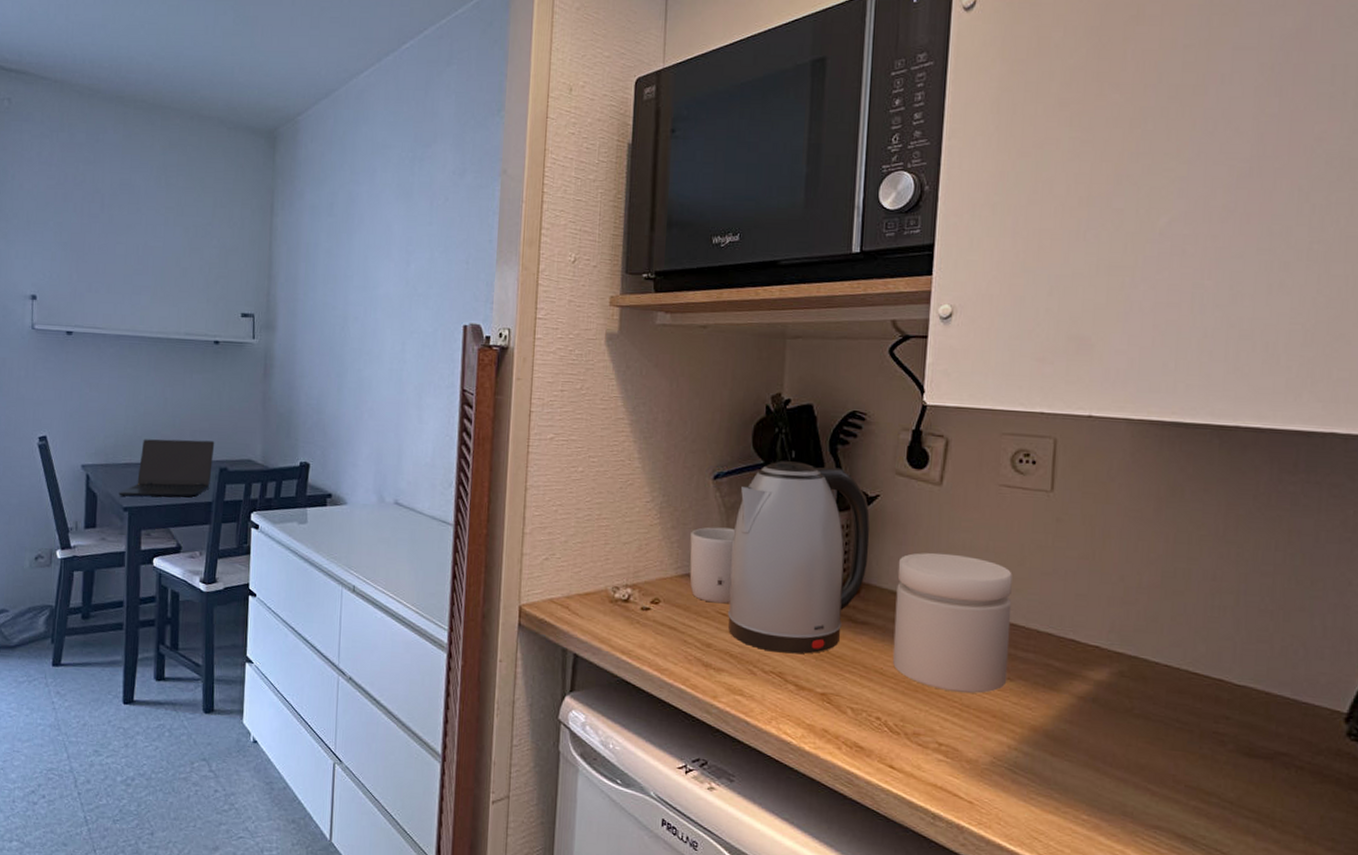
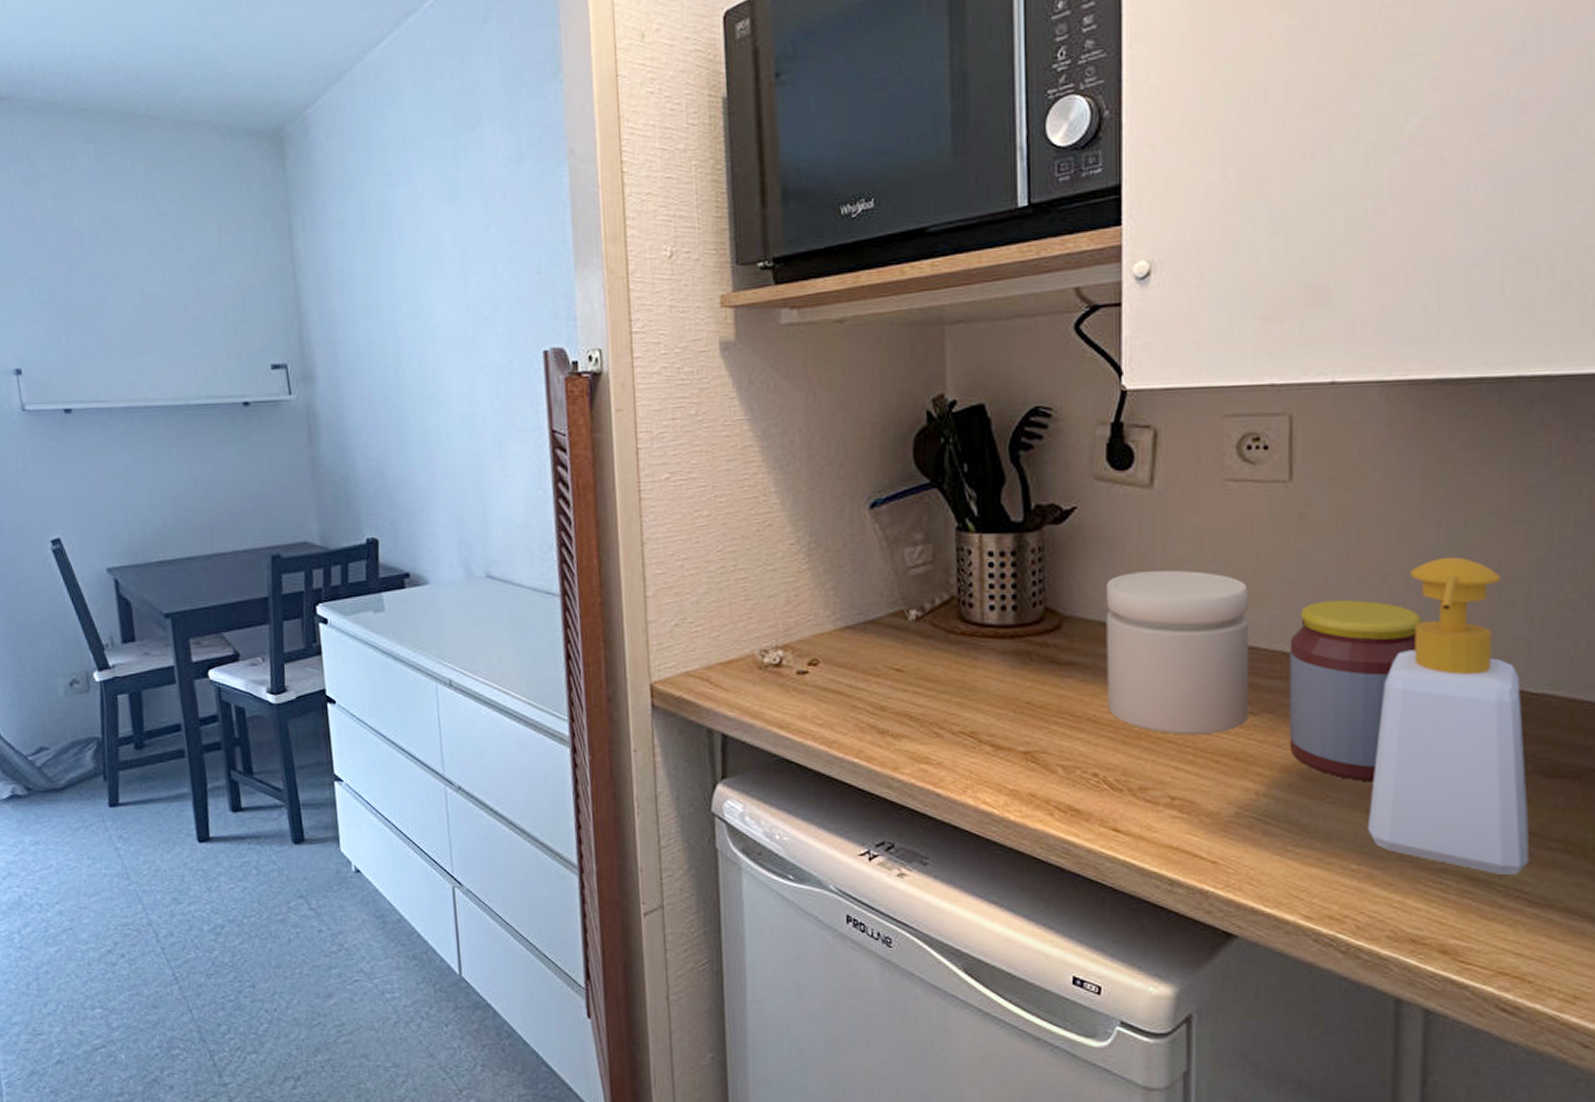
laptop: present [119,439,215,498] -> none [156,524,263,601]
mug: present [689,527,735,604] -> none [848,566,904,658]
kettle: present [728,460,870,654] -> none [900,475,1069,709]
jar: none [1038,591,1151,747] -> present [1289,600,1422,783]
soap bottle: none [1097,565,1229,837] -> present [1367,556,1529,875]

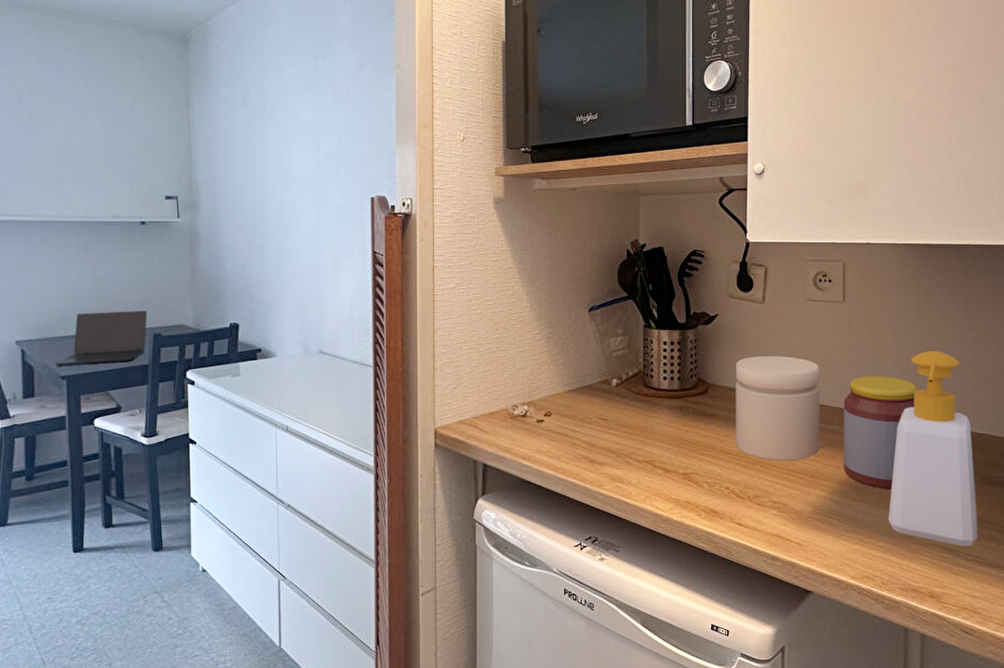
laptop: none [156,524,263,601] -> present [56,311,148,366]

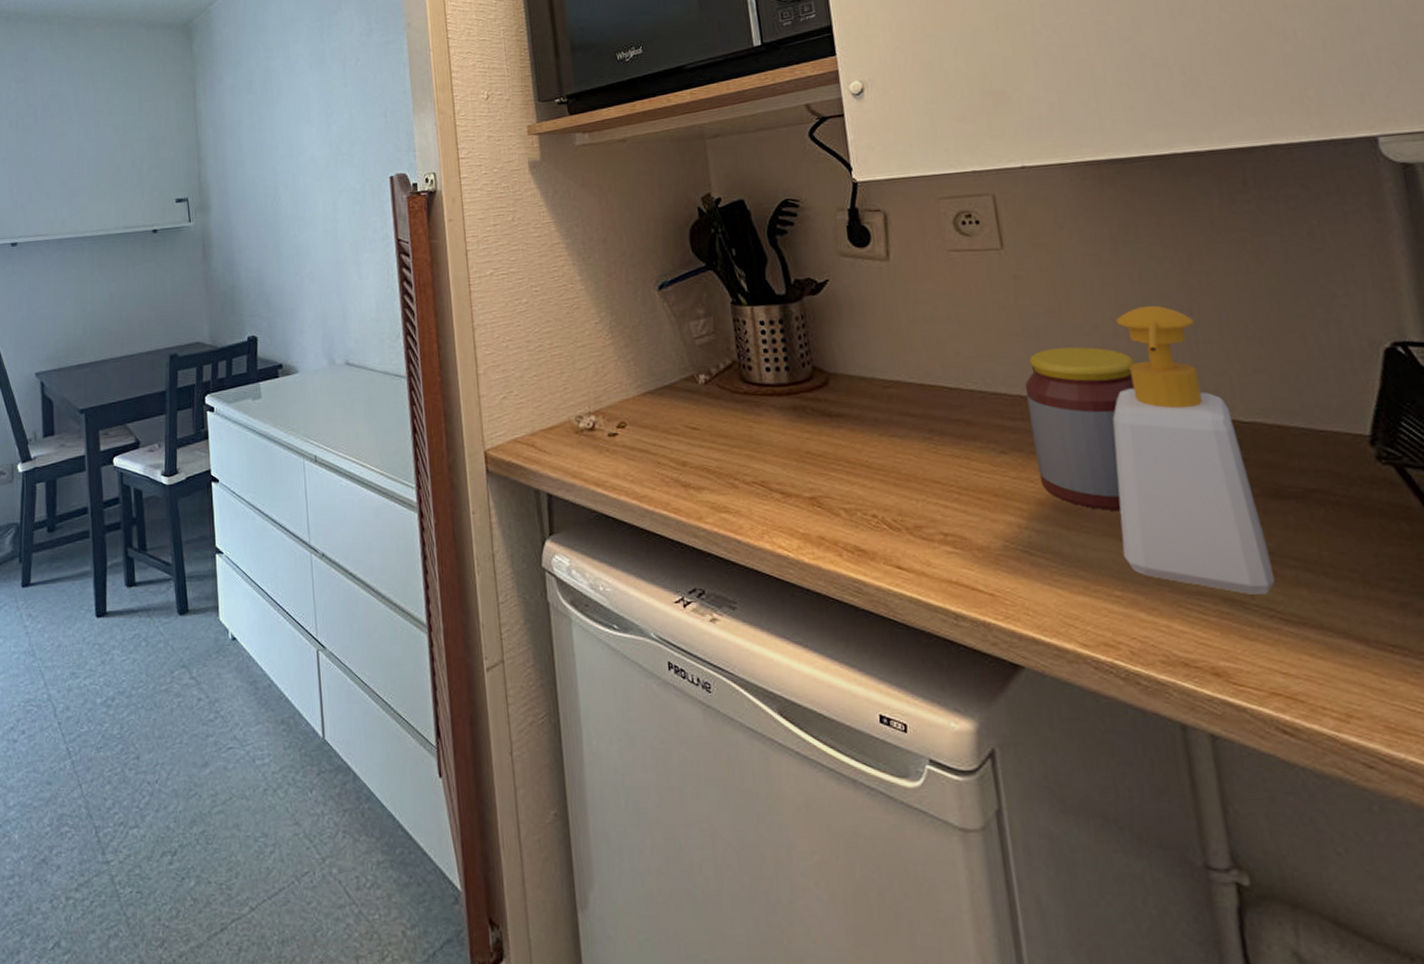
laptop: present [56,311,148,366] -> none [74,329,163,399]
jar: present [735,355,820,462] -> none [861,328,1001,476]

